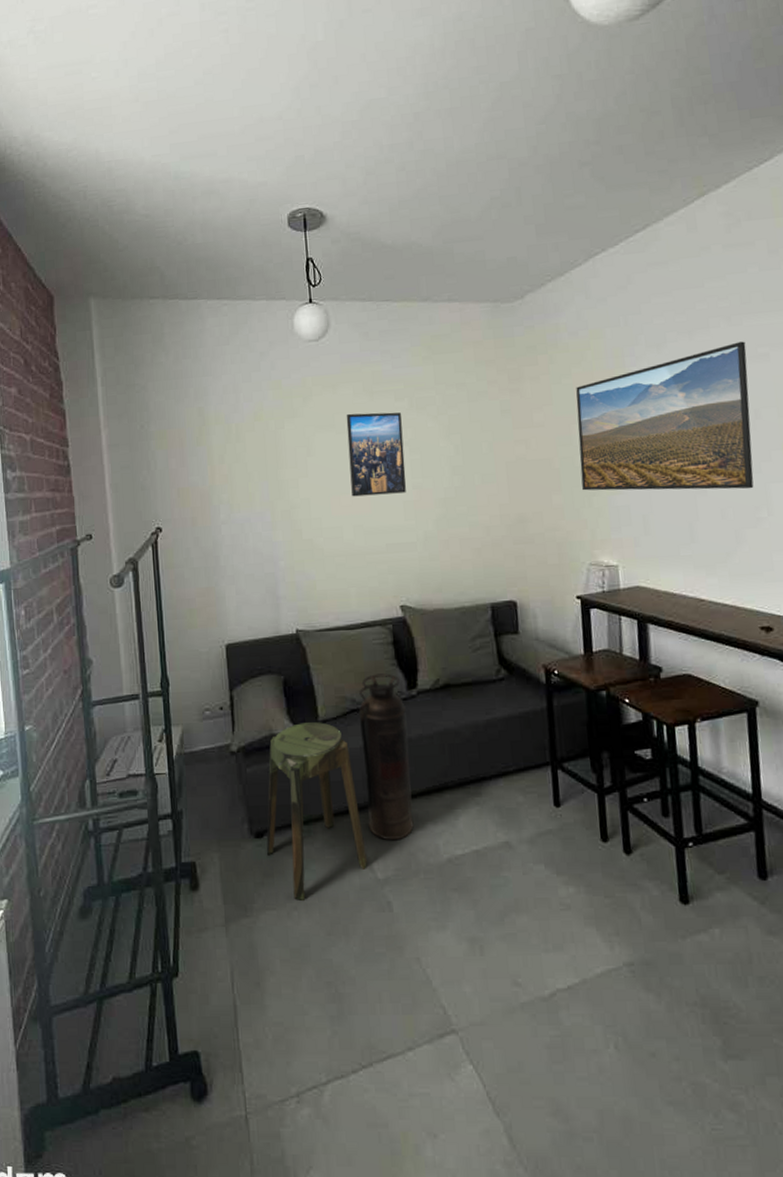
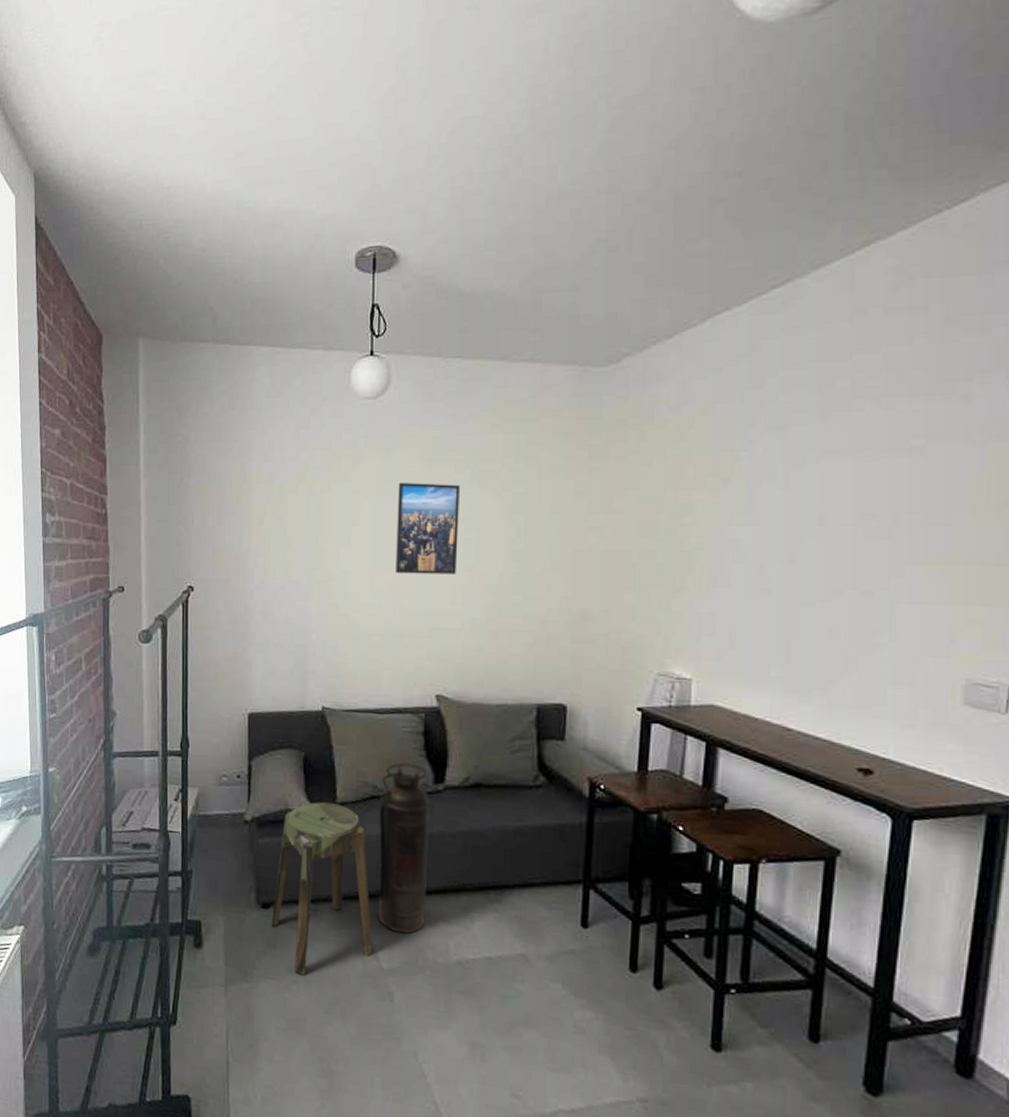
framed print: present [576,341,754,491] -> none [661,430,895,608]

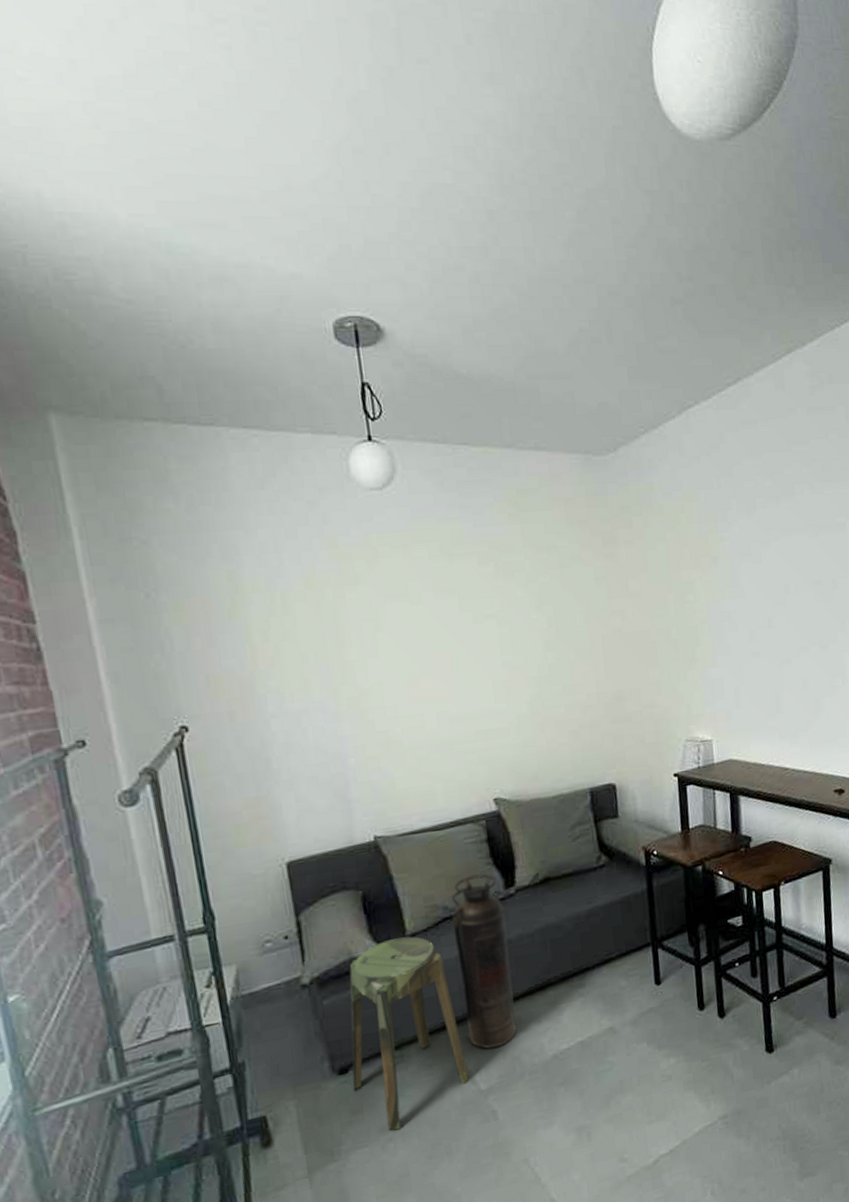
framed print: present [396,482,460,574] -> none [421,579,495,679]

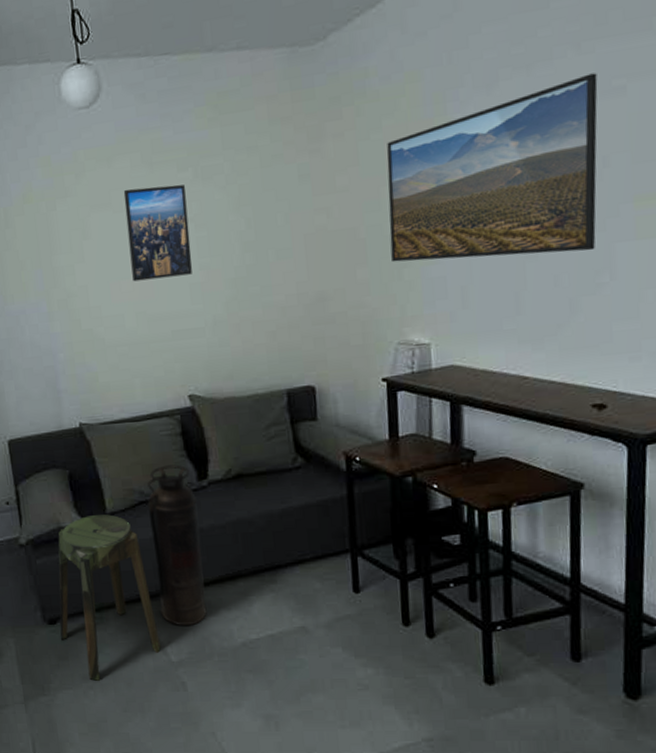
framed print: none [421,579,495,679] -> present [123,184,192,282]
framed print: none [671,510,831,665] -> present [386,72,598,263]

